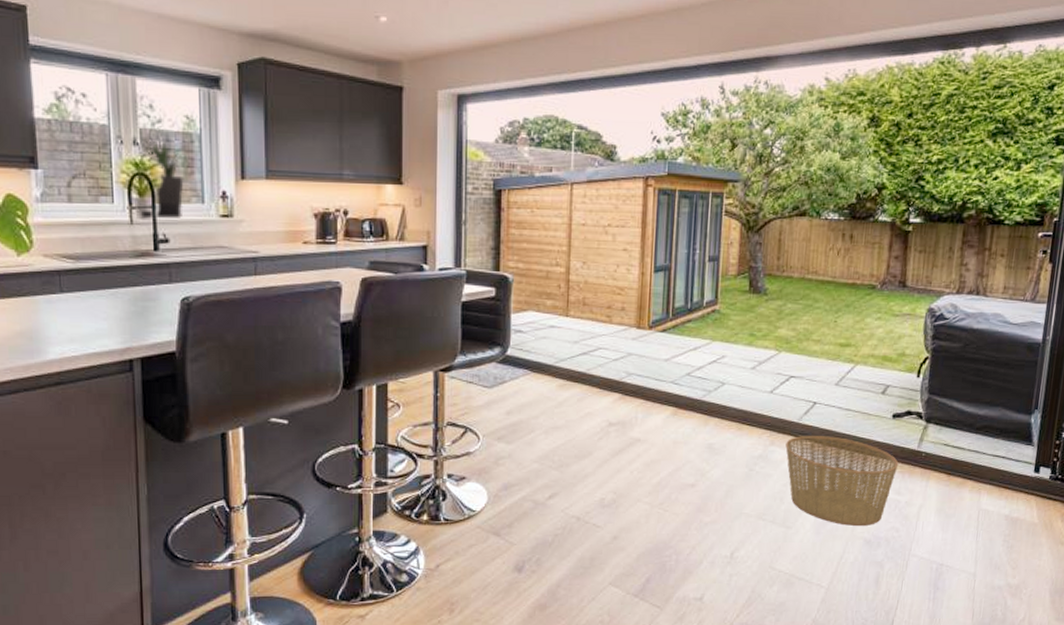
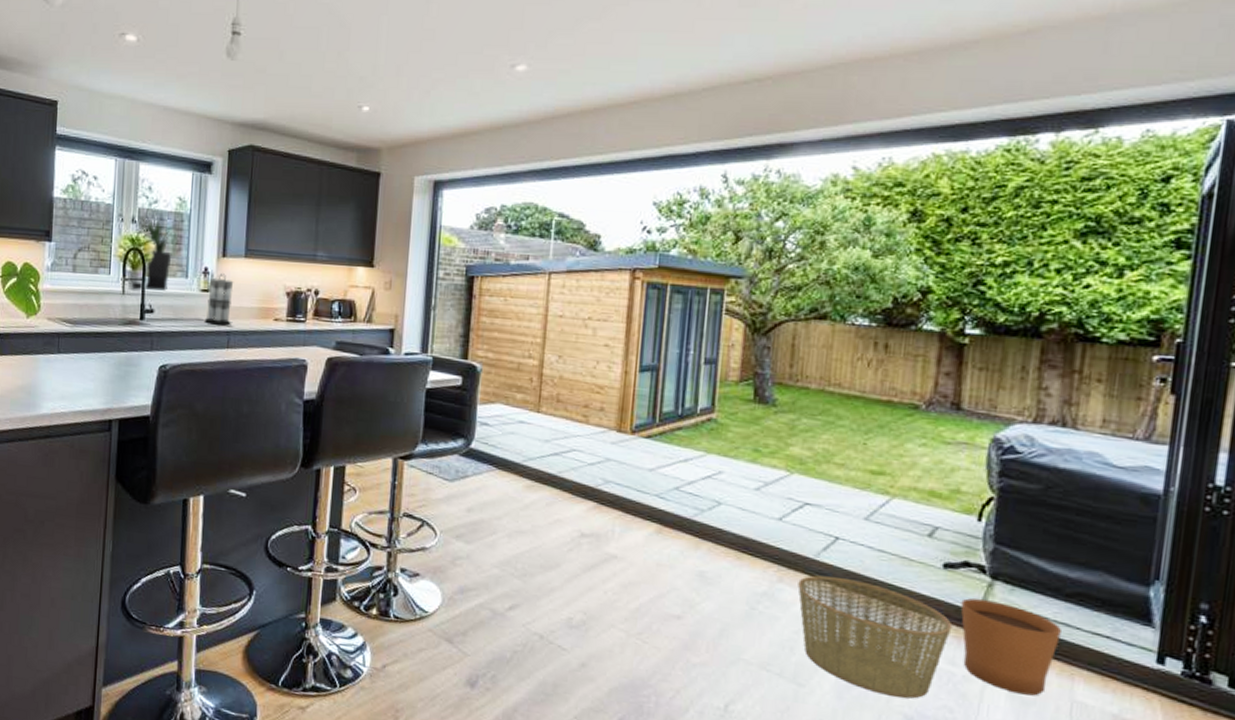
spice rack: none [228,197,256,252] -> present [205,273,234,326]
planter: none [904,440,973,510] -> present [960,598,1061,696]

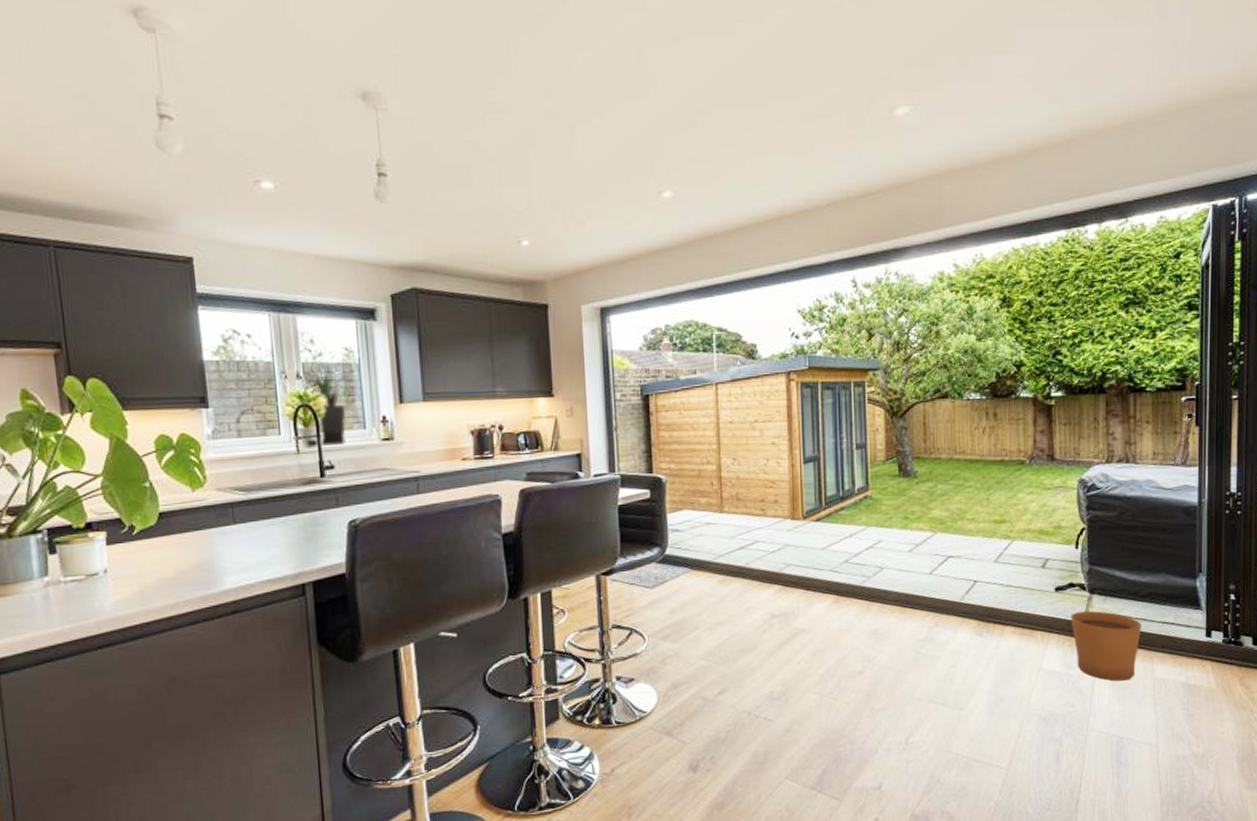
spice rack: present [205,273,234,326] -> none [390,420,417,472]
basket: present [797,575,953,699] -> none [950,613,1067,704]

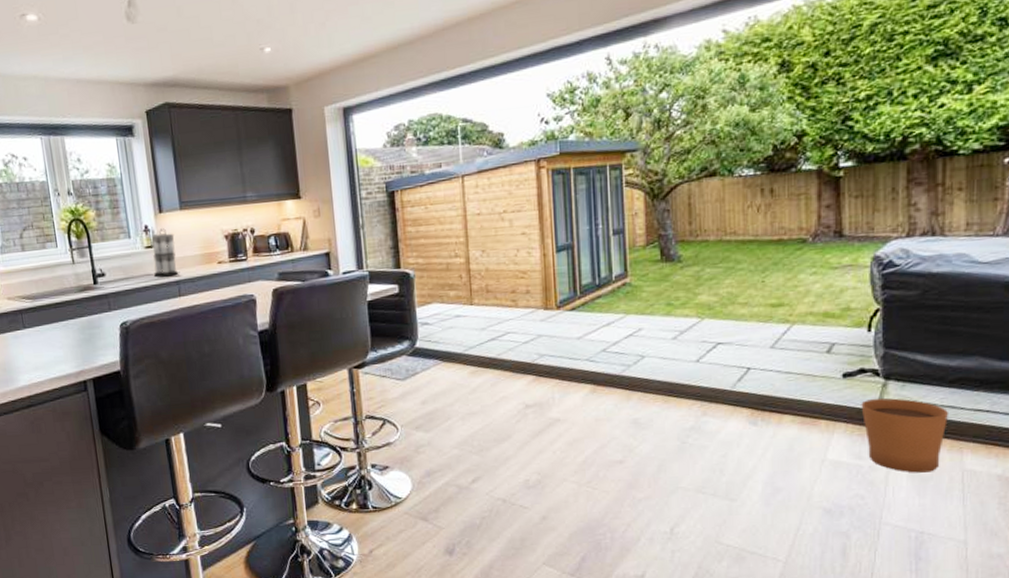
planter: present [307,372,346,446] -> none [79,188,114,257]
spice rack: none [390,420,417,472] -> present [152,228,178,277]

